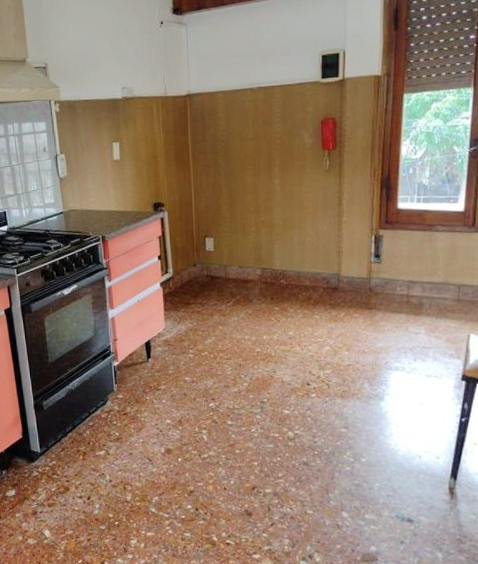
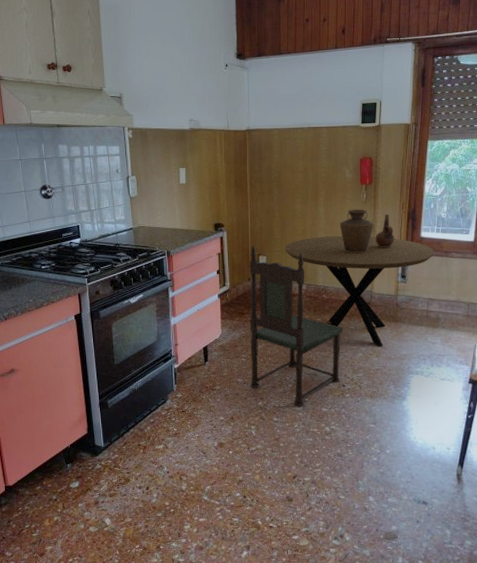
dining chair: none [194,226,306,409] -> present [249,245,343,407]
dining table: none [235,210,416,339] -> present [285,235,435,347]
vase: none [298,179,341,231] -> present [339,209,375,254]
ceramic pitcher: none [341,183,366,224] -> present [375,214,395,248]

